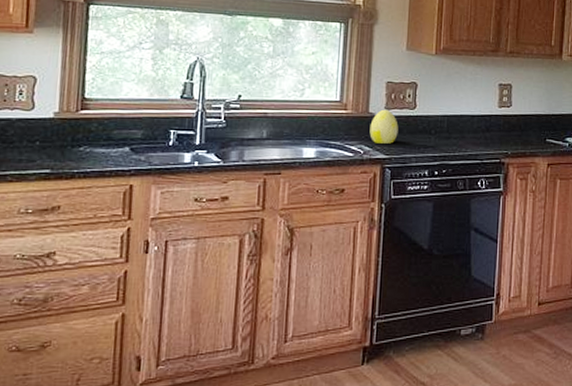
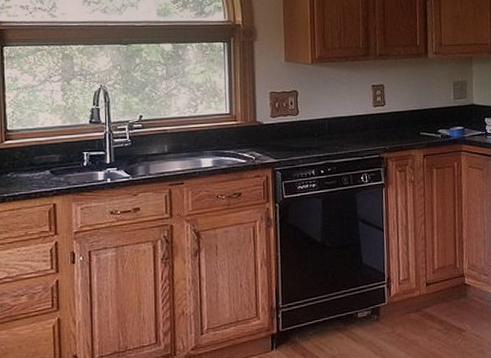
decorative egg: present [369,109,399,144] -> none [258,117,285,149]

